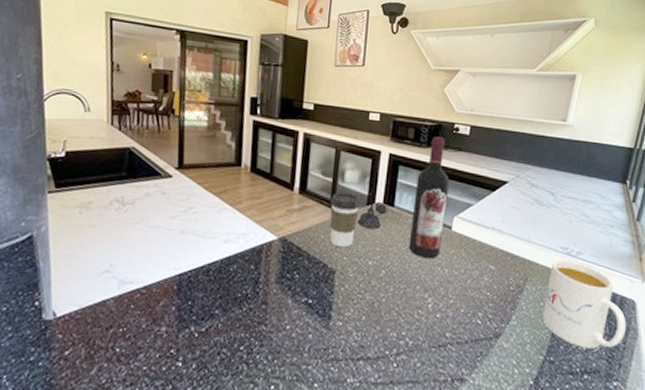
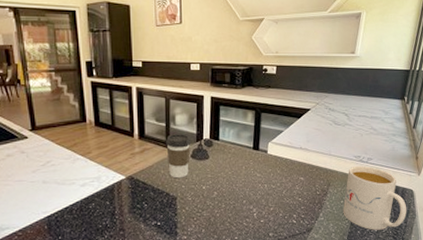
wine bottle: present [408,136,450,259] -> none [234,78,263,179]

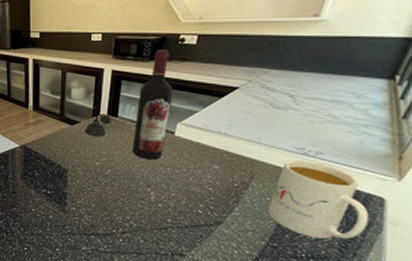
coffee cup: present [166,134,191,179] -> none [60,108,87,152]
wine bottle: none [234,78,263,179] -> present [132,49,174,161]

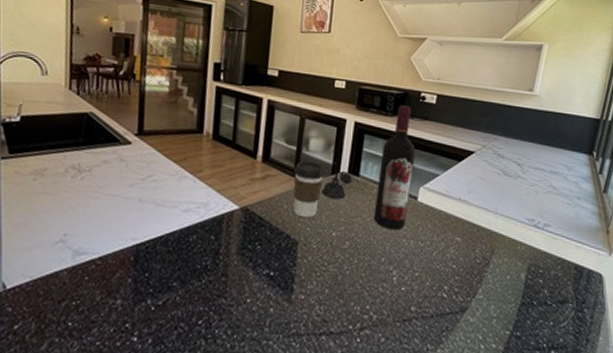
coffee cup: none [60,108,87,152] -> present [293,161,325,218]
mug: present [267,159,369,239] -> none [508,231,593,324]

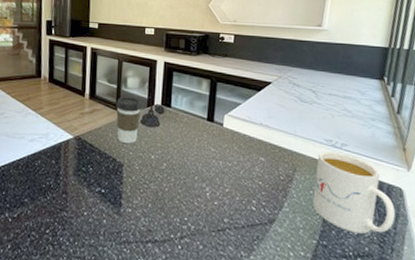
wine bottle: present [373,105,416,231] -> none [186,45,219,153]
mug: none [508,231,593,324] -> present [312,151,395,234]

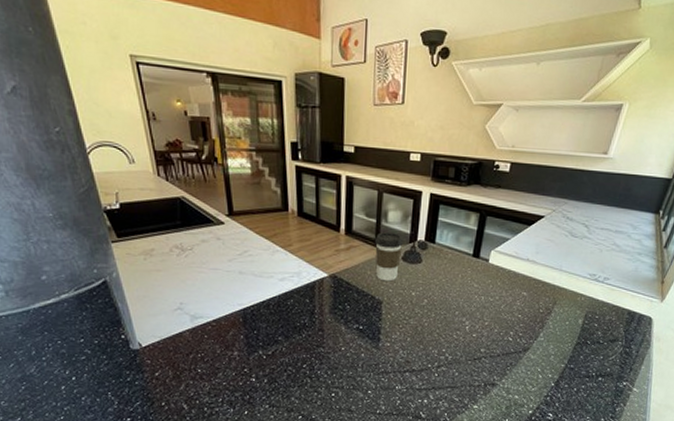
mug: present [312,151,395,234] -> none [566,284,641,357]

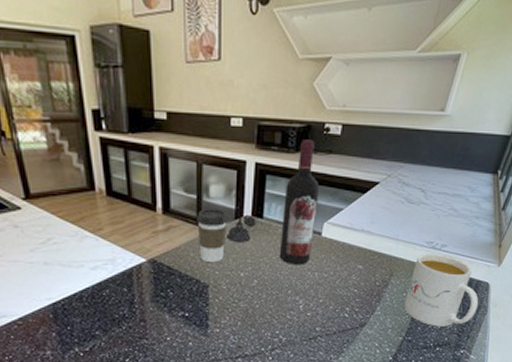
wine bottle: none [448,174,489,289] -> present [279,139,320,266]
mug: none [566,284,641,357] -> present [404,253,478,327]

